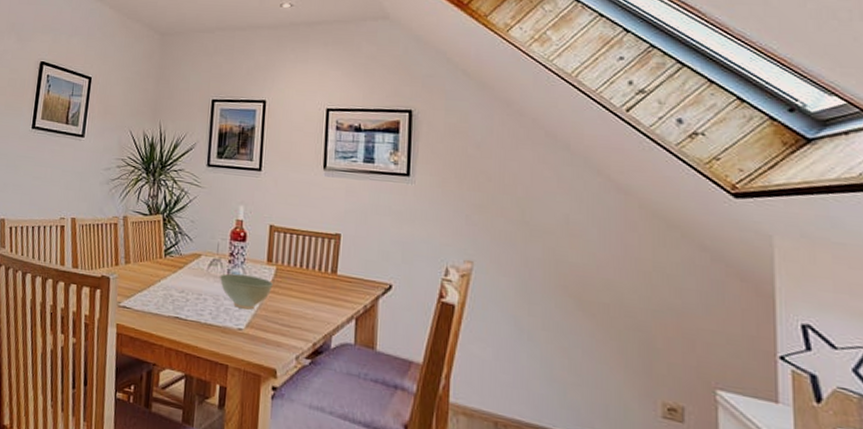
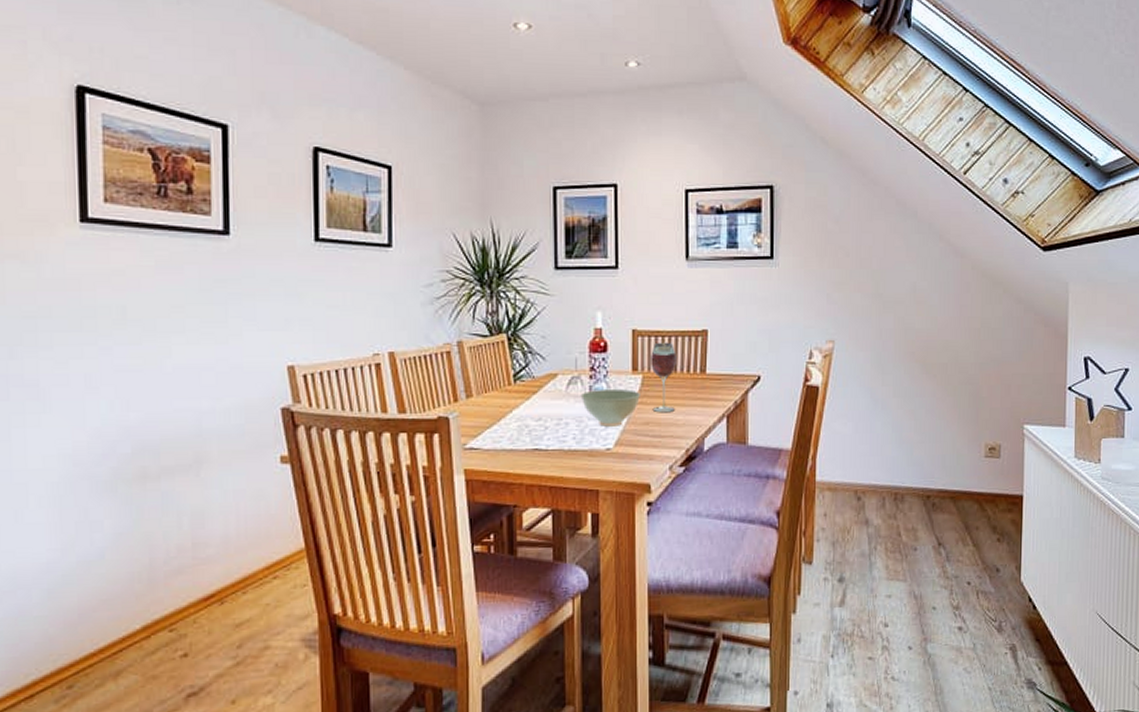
wineglass: none [283,239,310,306] -> present [651,342,677,413]

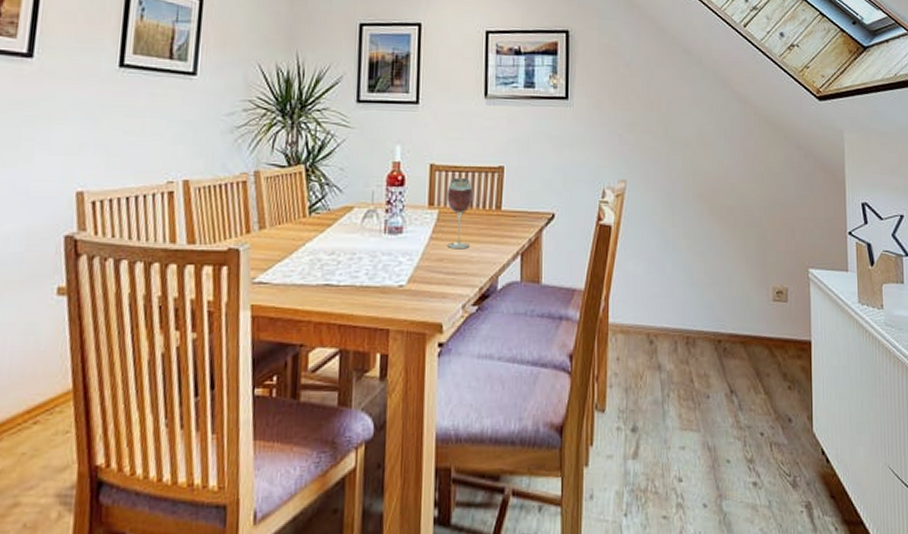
bowl: present [580,389,640,427] -> none [375,224,435,262]

